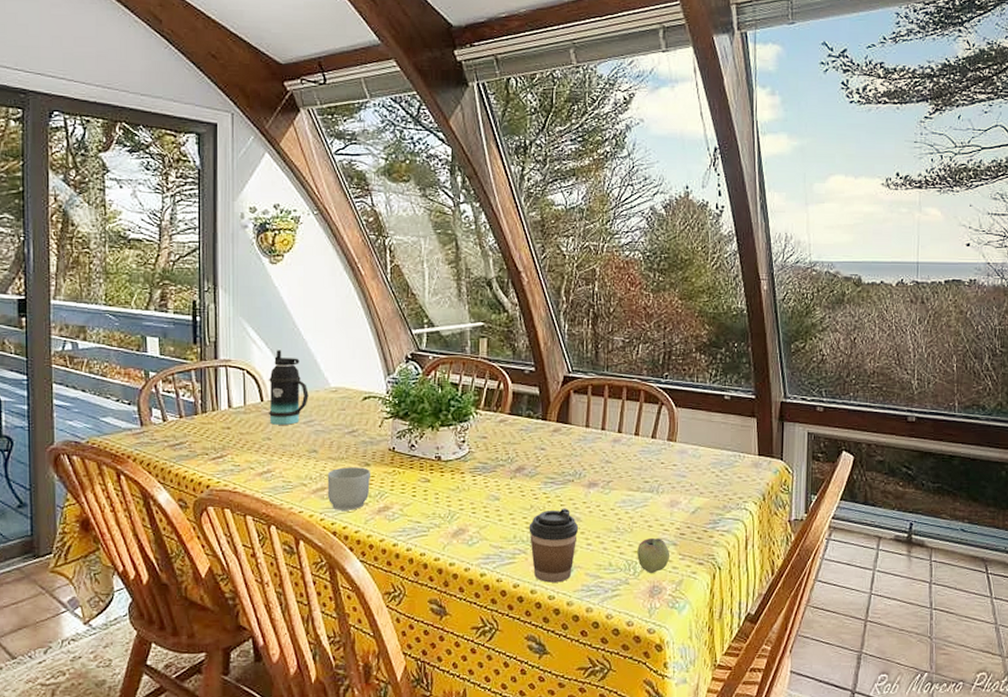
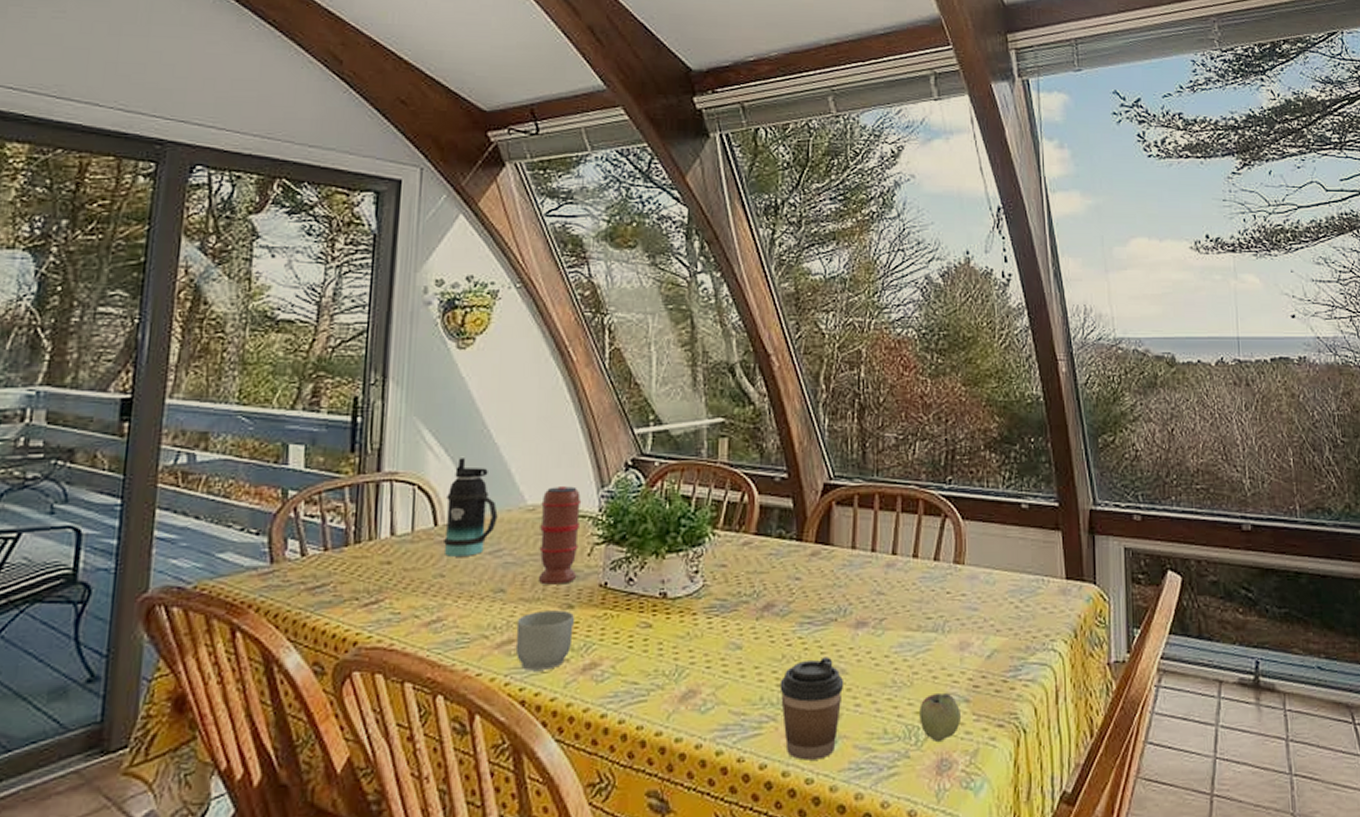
spice grinder: none [341,374,373,448] -> present [538,486,582,585]

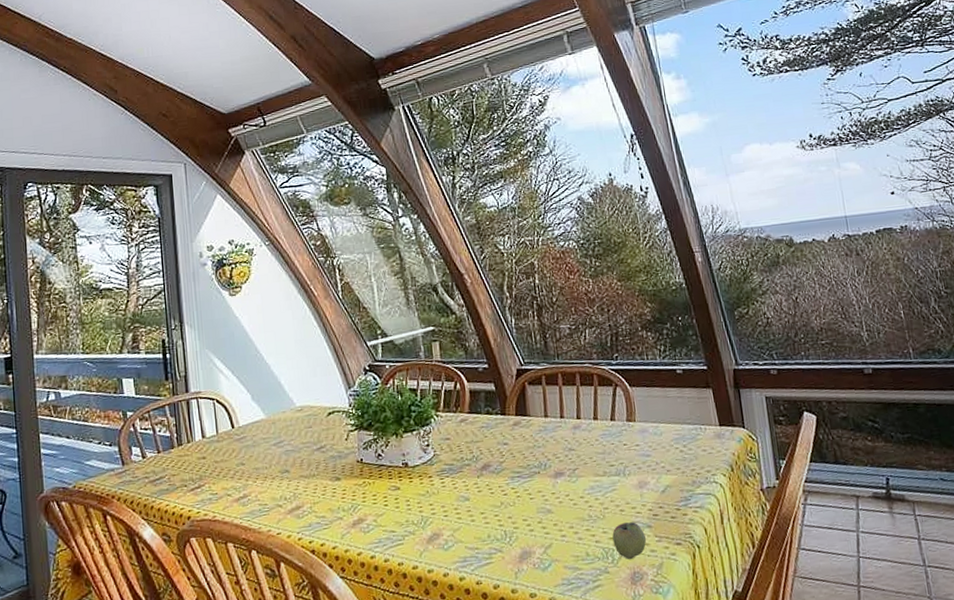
bottle: present [444,458,498,557] -> none [238,376,277,450]
mug: present [515,610,575,671] -> none [300,482,343,528]
spice grinder: present [538,486,582,585] -> none [306,390,340,464]
coffee cup: present [779,657,844,761] -> none [501,501,552,580]

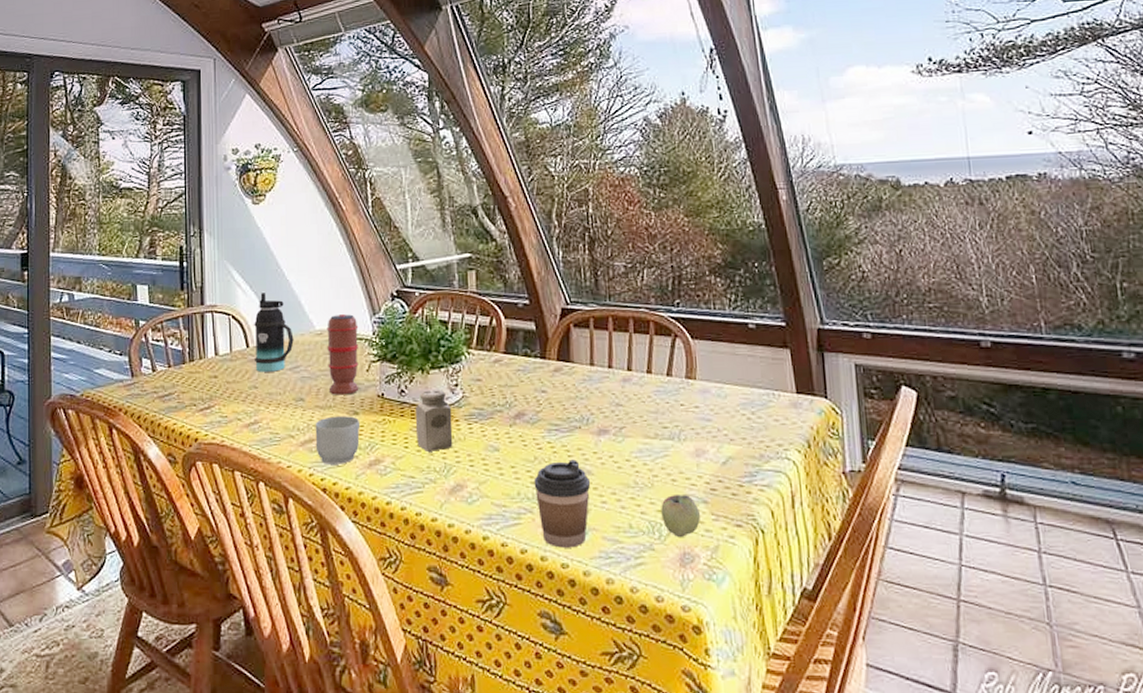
bottle: none [238,376,277,450] -> present [254,293,294,372]
mug: none [300,482,343,528] -> present [315,416,361,464]
spice grinder: none [306,390,340,464] -> present [327,314,359,395]
salt shaker: none [392,450,428,507] -> present [415,389,453,452]
coffee cup: none [501,501,552,580] -> present [533,459,591,548]

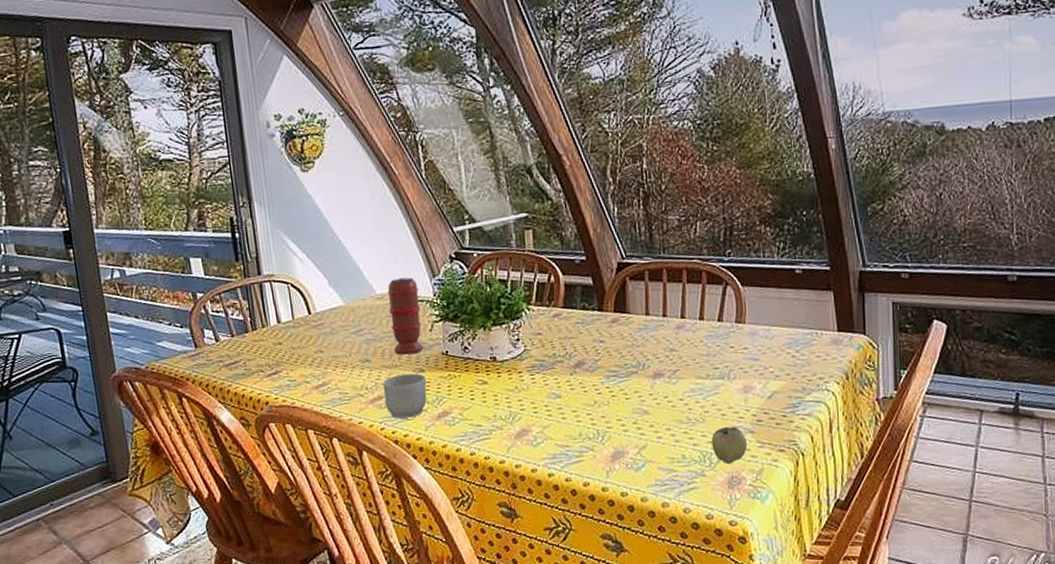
bottle: present [254,293,294,372] -> none [314,260,356,337]
salt shaker: present [415,389,453,452] -> none [480,344,517,402]
coffee cup: present [533,459,591,548] -> none [594,401,647,479]

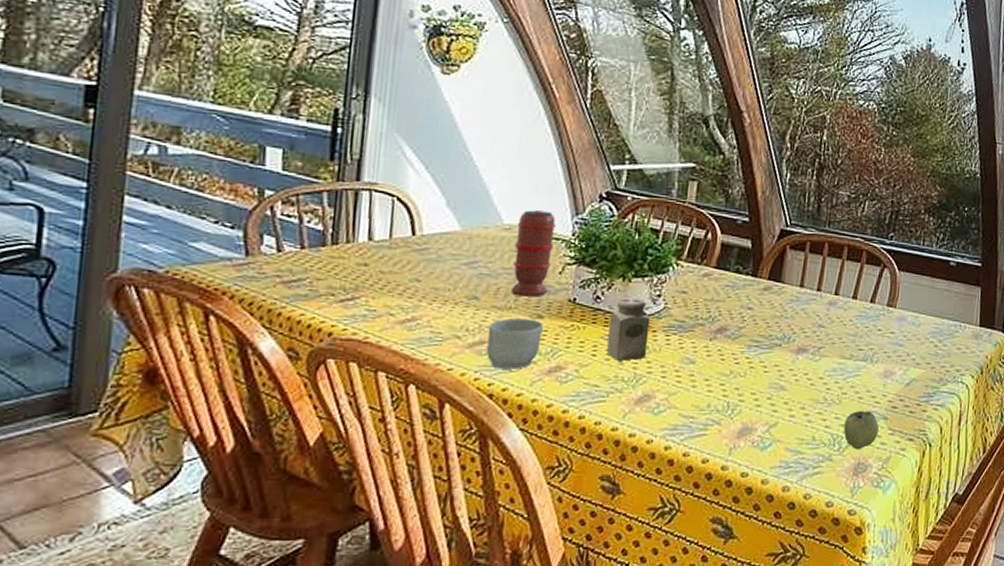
salt shaker: none [480,344,517,402] -> present [607,297,651,361]

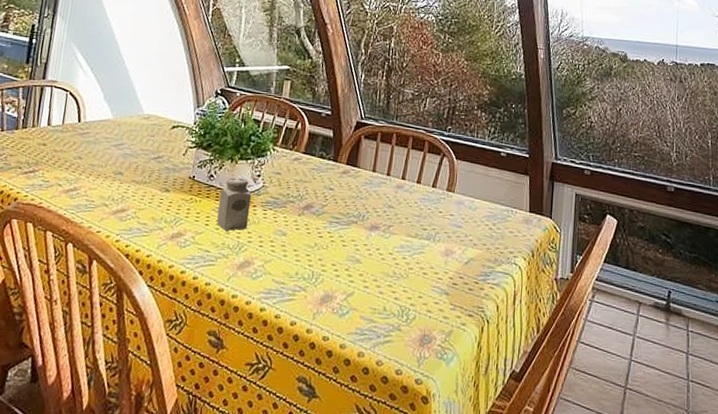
mug: present [486,318,544,369] -> none [126,191,170,234]
spice grinder: present [510,210,557,297] -> none [146,103,183,174]
apple: present [843,410,879,450] -> none [410,285,442,322]

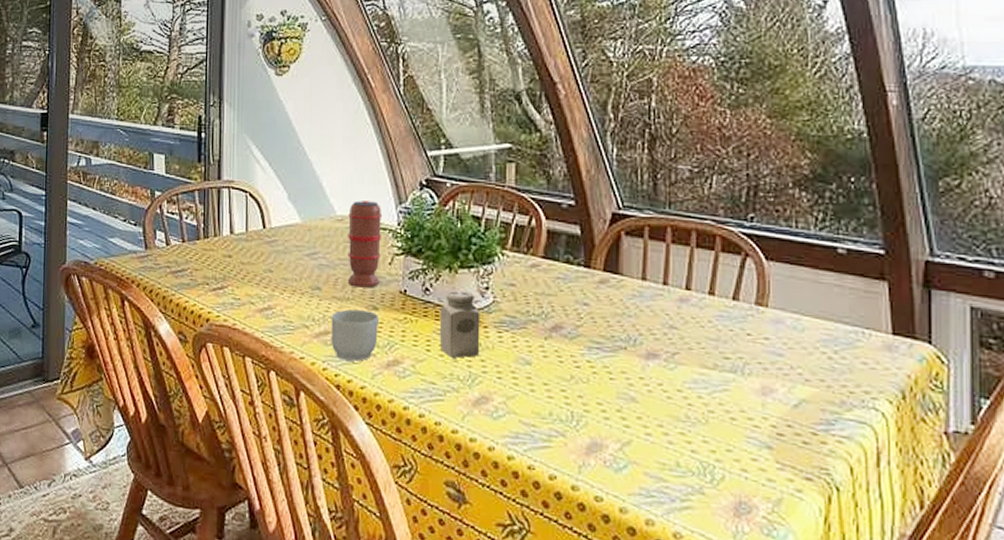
mug: none [126,191,170,234] -> present [331,309,380,362]
spice grinder: none [146,103,183,174] -> present [347,200,383,288]

